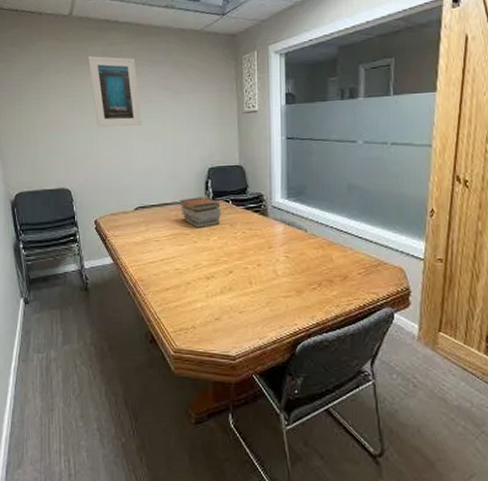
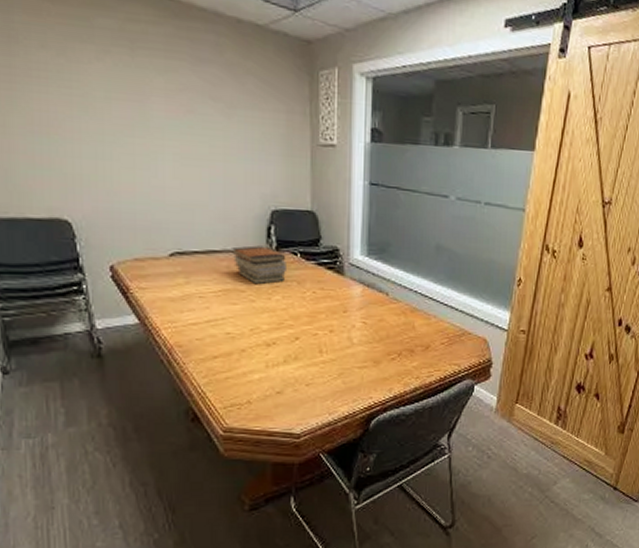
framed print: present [88,55,142,127] -> none [95,31,180,144]

